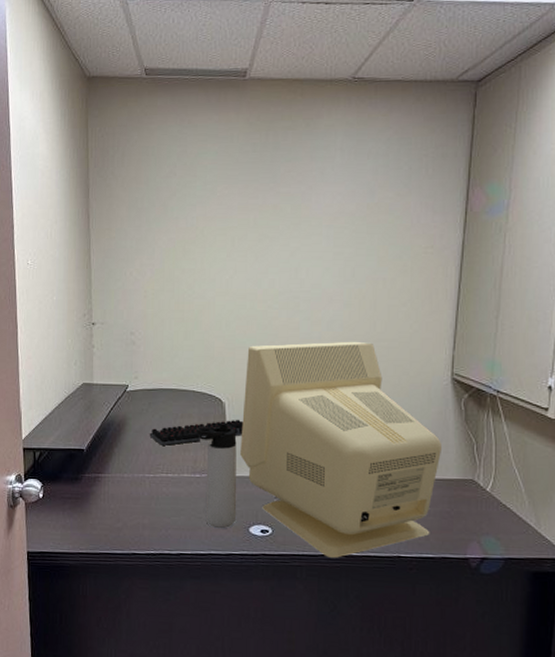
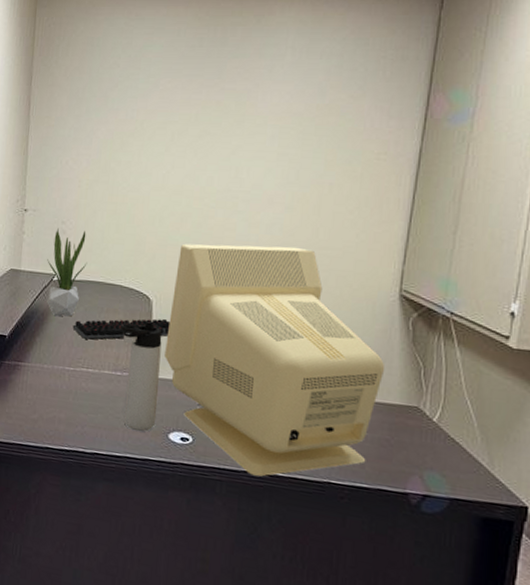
potted plant: none [119,339,159,426] -> present [47,228,87,317]

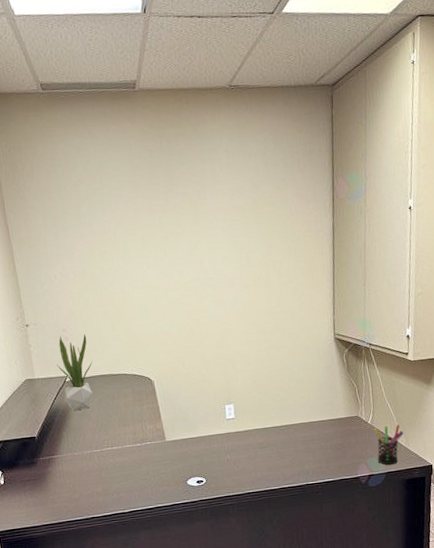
computer keyboard: present [72,318,170,340] -> none [91,393,172,424]
thermos bottle: present [119,322,162,432] -> none [131,398,176,486]
monitor: present [164,243,385,477] -> none [167,316,333,494]
pen holder: none [440,430,488,490] -> present [373,424,404,465]

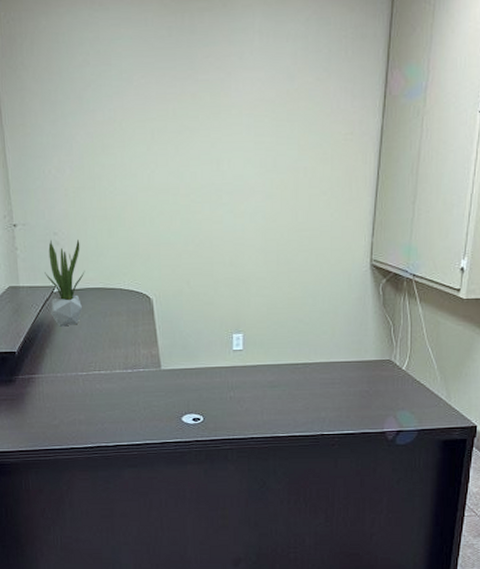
pen holder: present [373,424,404,465] -> none [408,374,446,422]

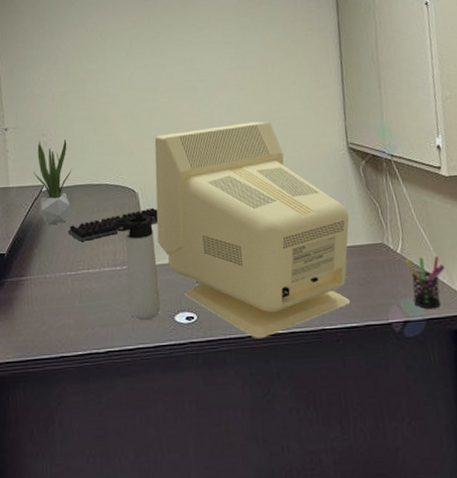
computer keyboard: none [79,314,172,344] -> present [67,207,159,241]
thermos bottle: none [125,319,169,420] -> present [112,213,161,321]
monitor: none [169,232,362,440] -> present [154,121,351,338]
pen holder: none [408,374,446,422] -> present [405,256,446,309]

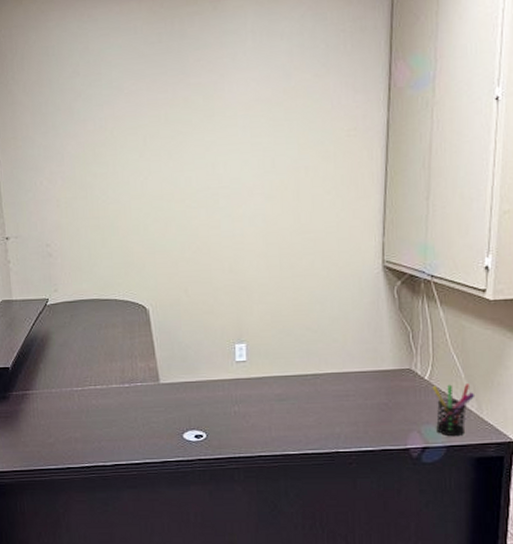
potted plant: present [34,139,72,225] -> none [37,251,79,340]
computer keyboard: present [67,207,159,241] -> none [74,325,170,357]
thermos bottle: present [112,213,161,321] -> none [120,331,169,437]
monitor: present [154,121,351,338] -> none [167,235,377,458]

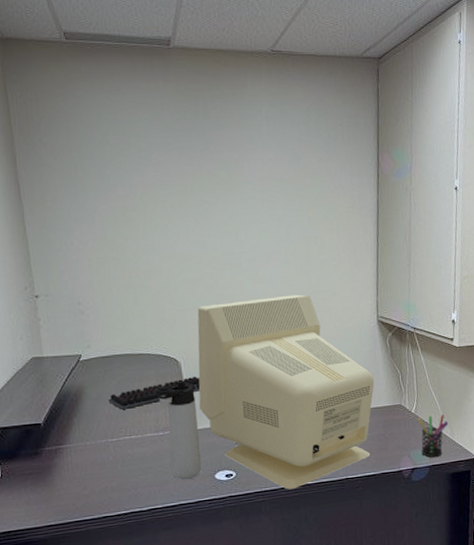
computer keyboard: none [74,325,170,357] -> present [108,376,201,410]
thermos bottle: none [120,331,169,437] -> present [154,382,202,480]
monitor: none [167,235,377,458] -> present [197,294,375,490]

